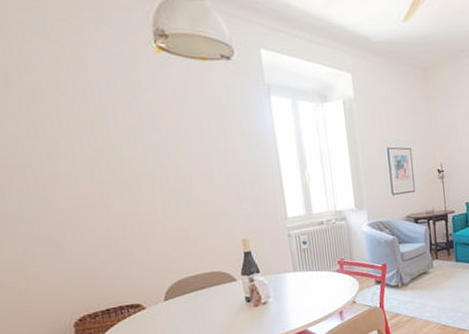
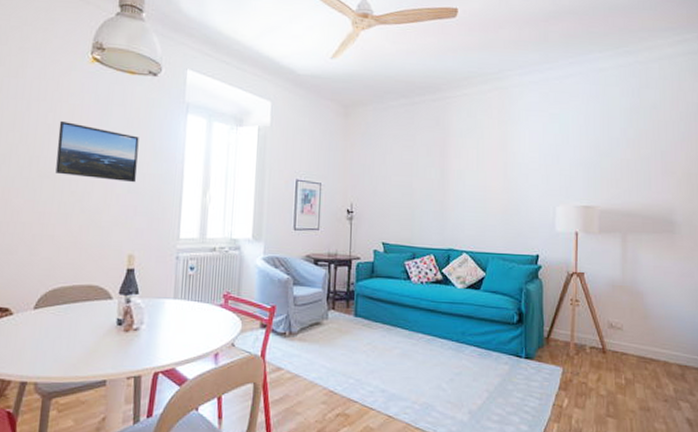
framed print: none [140,118,233,174] -> present [55,120,139,183]

